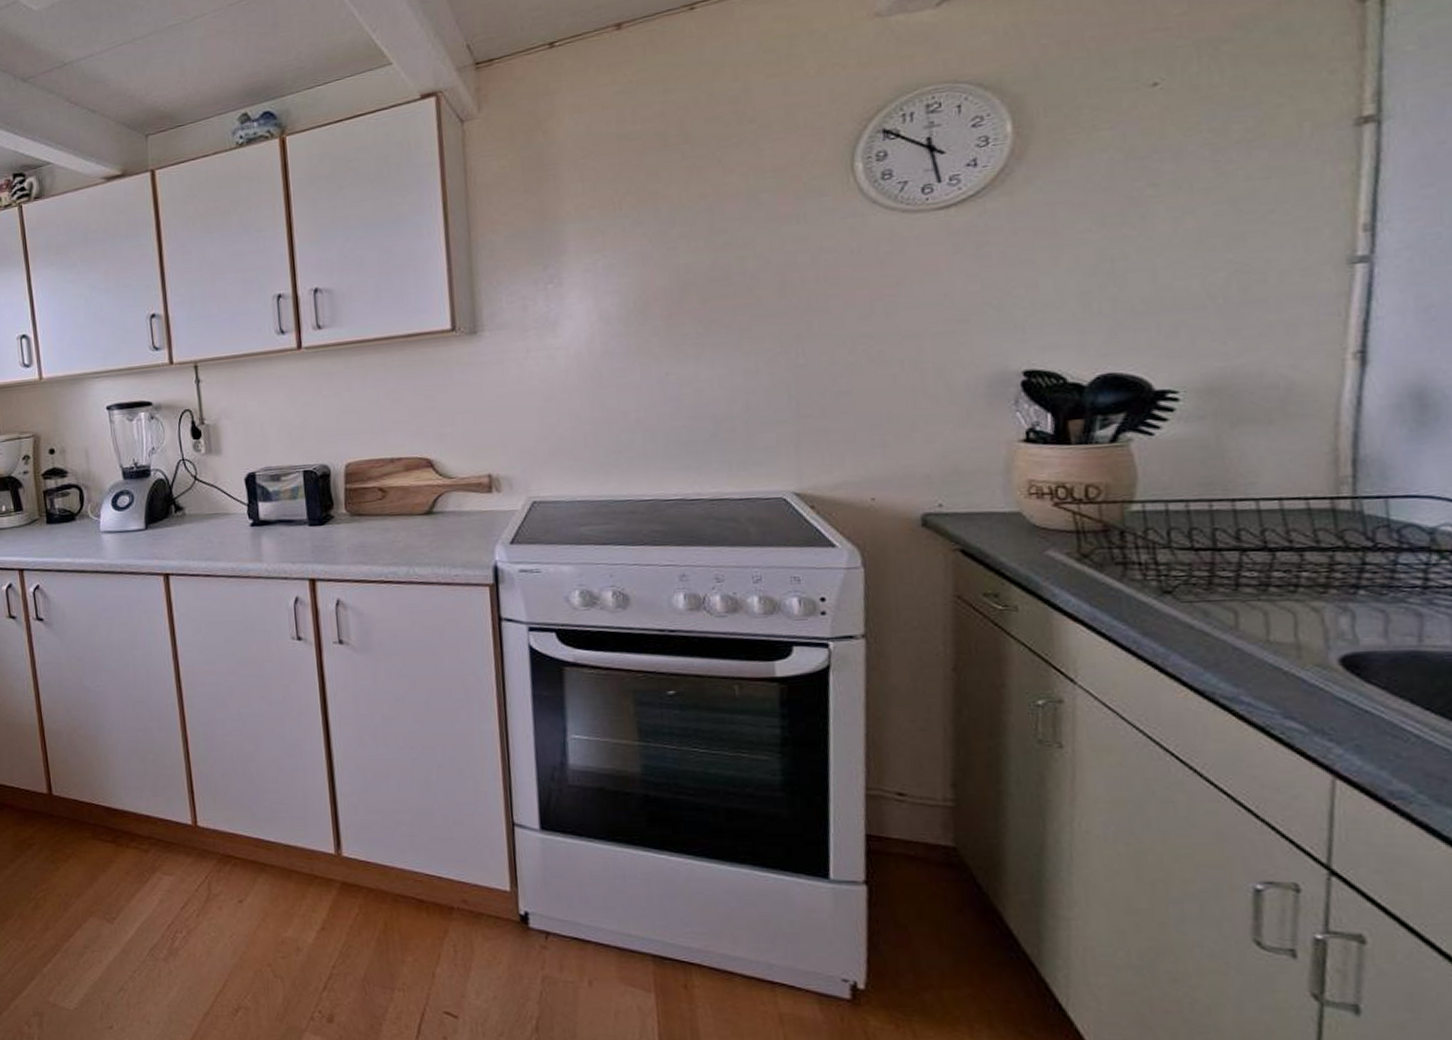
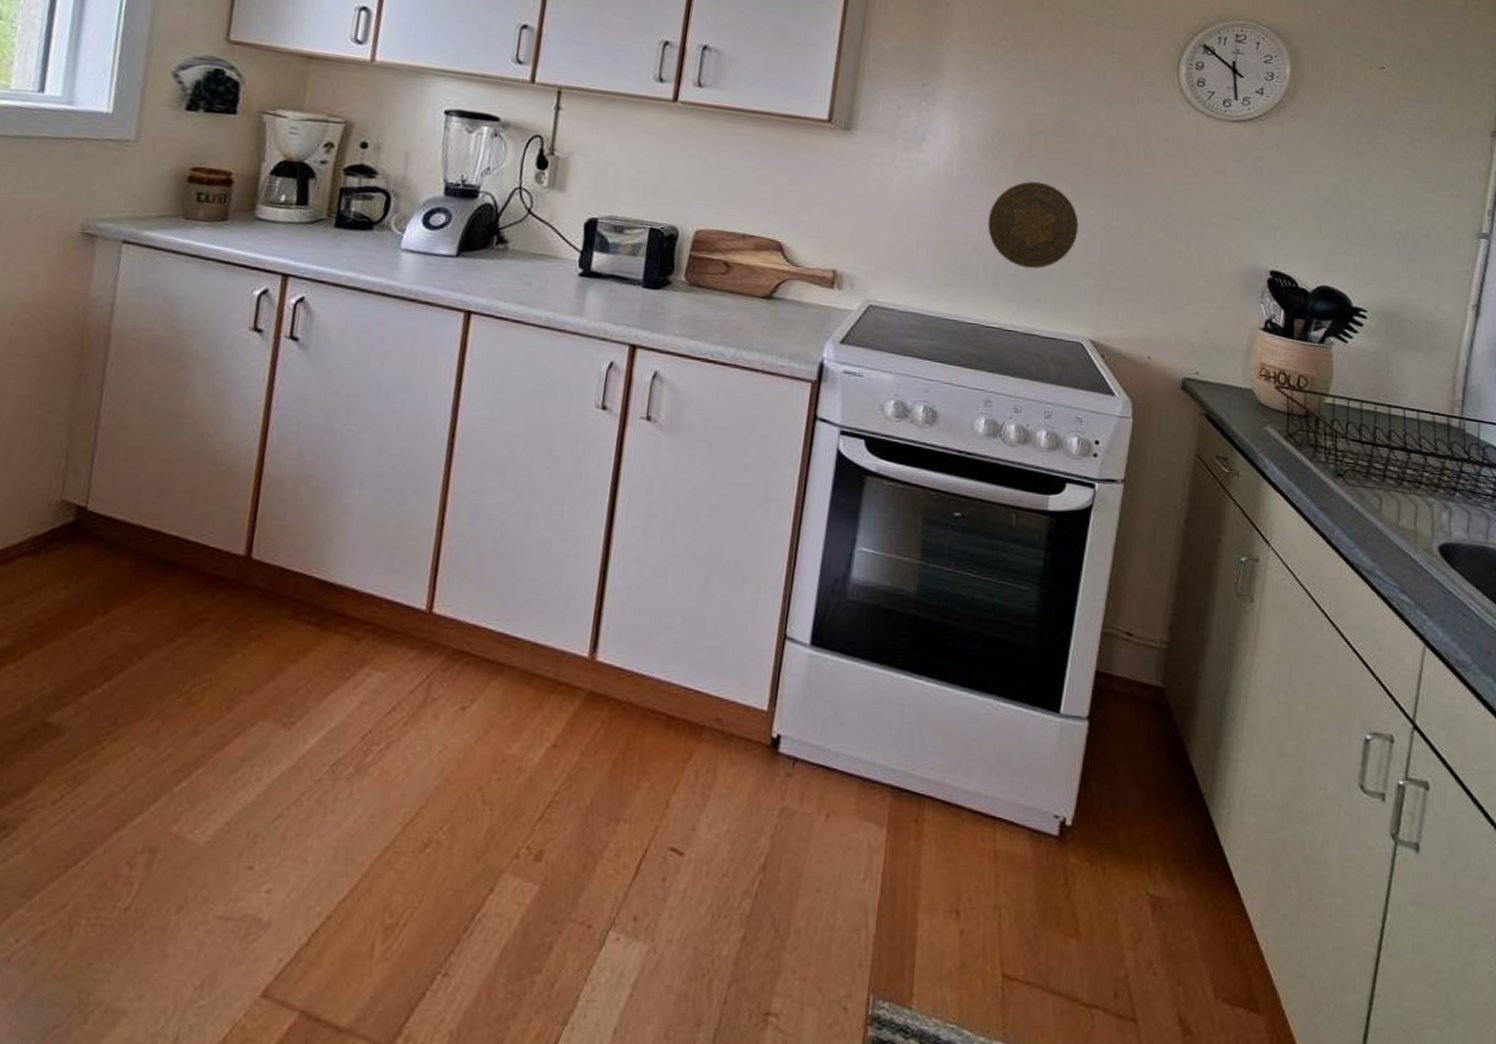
decorative plate: none [646,336,757,432] -> present [987,181,1079,269]

